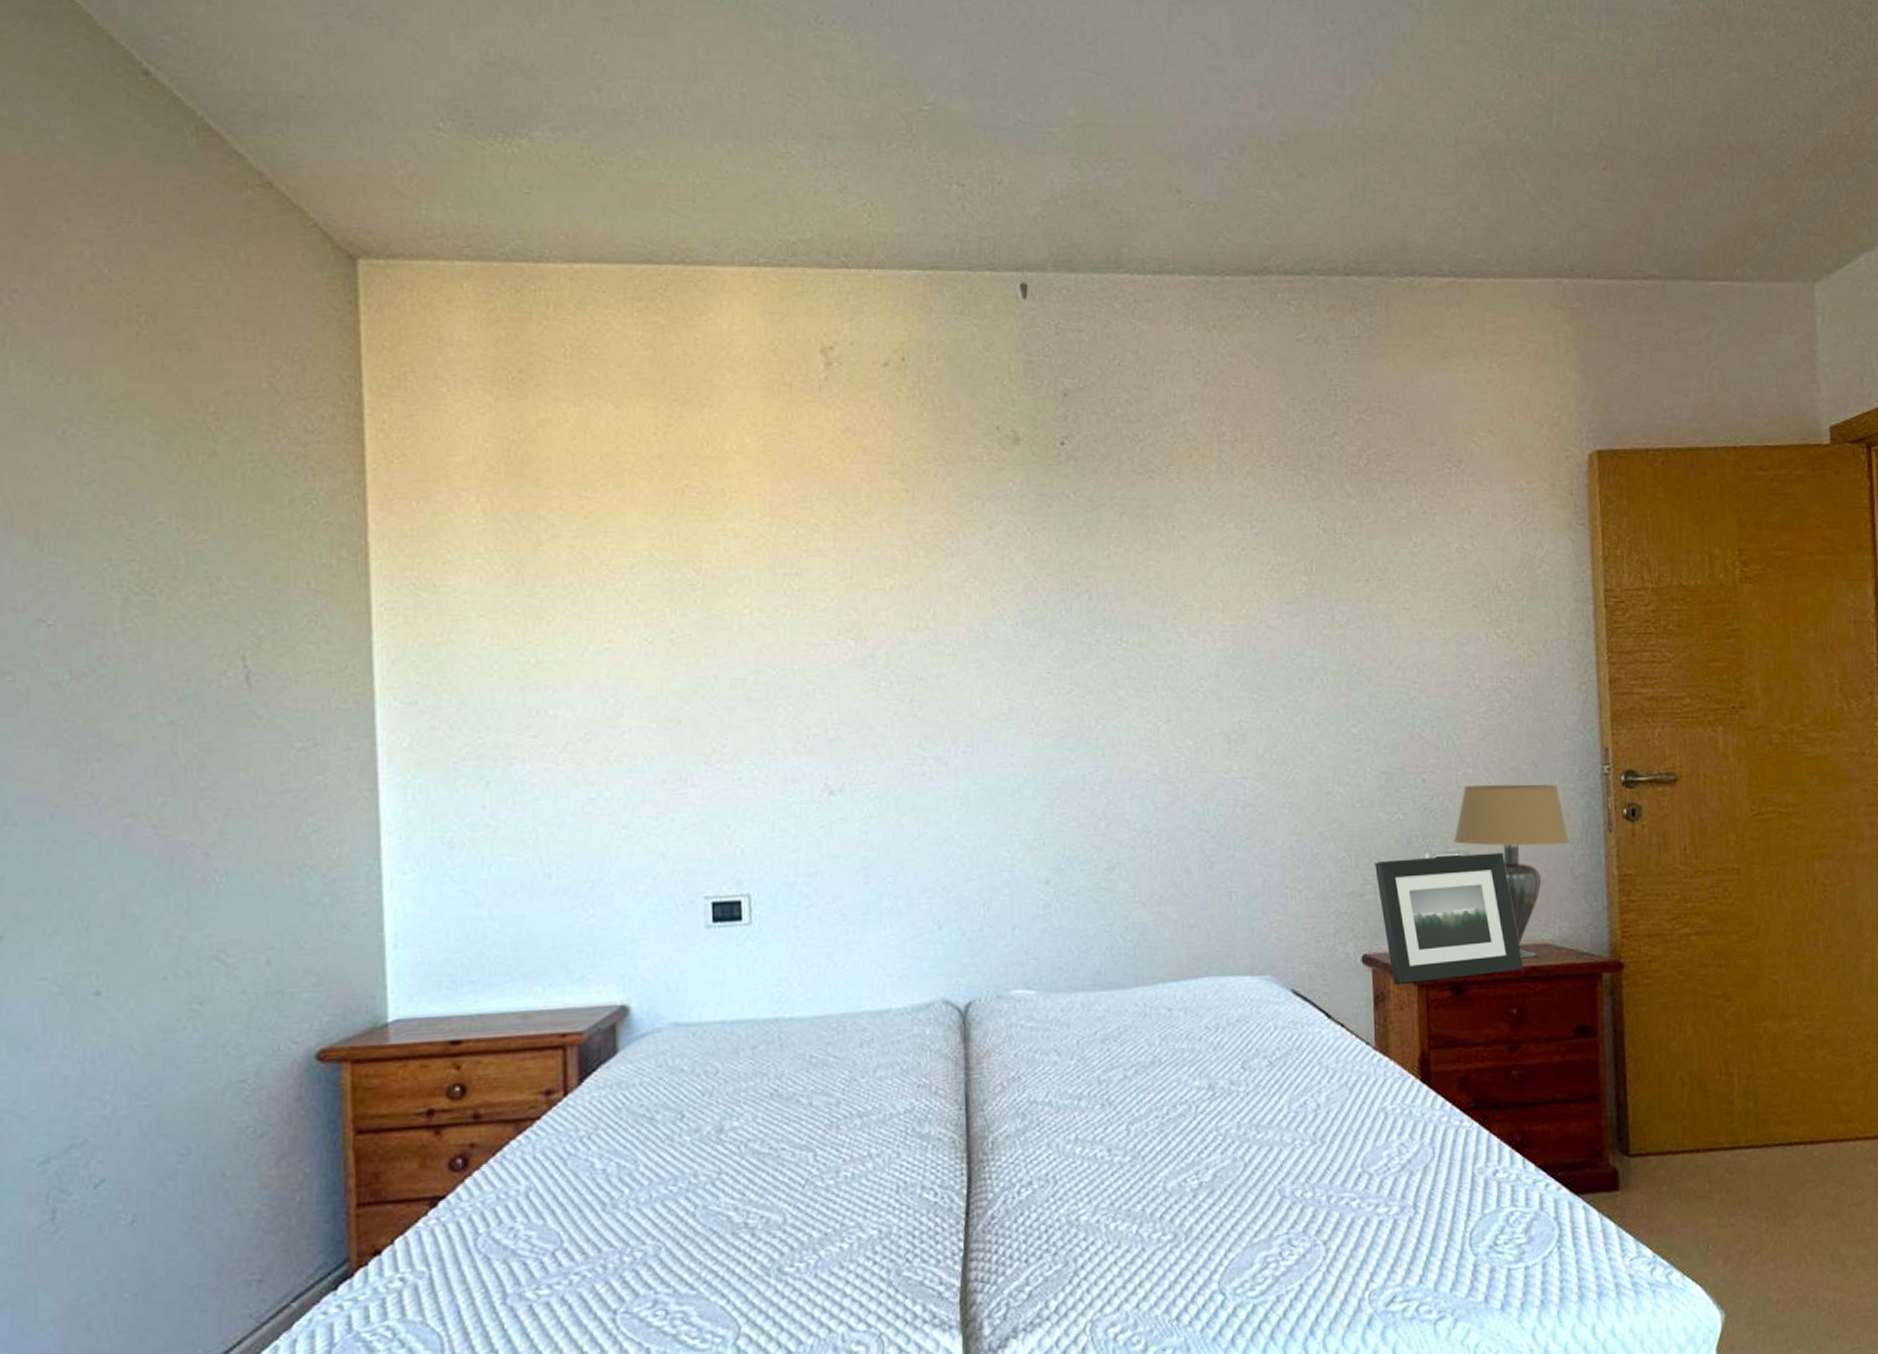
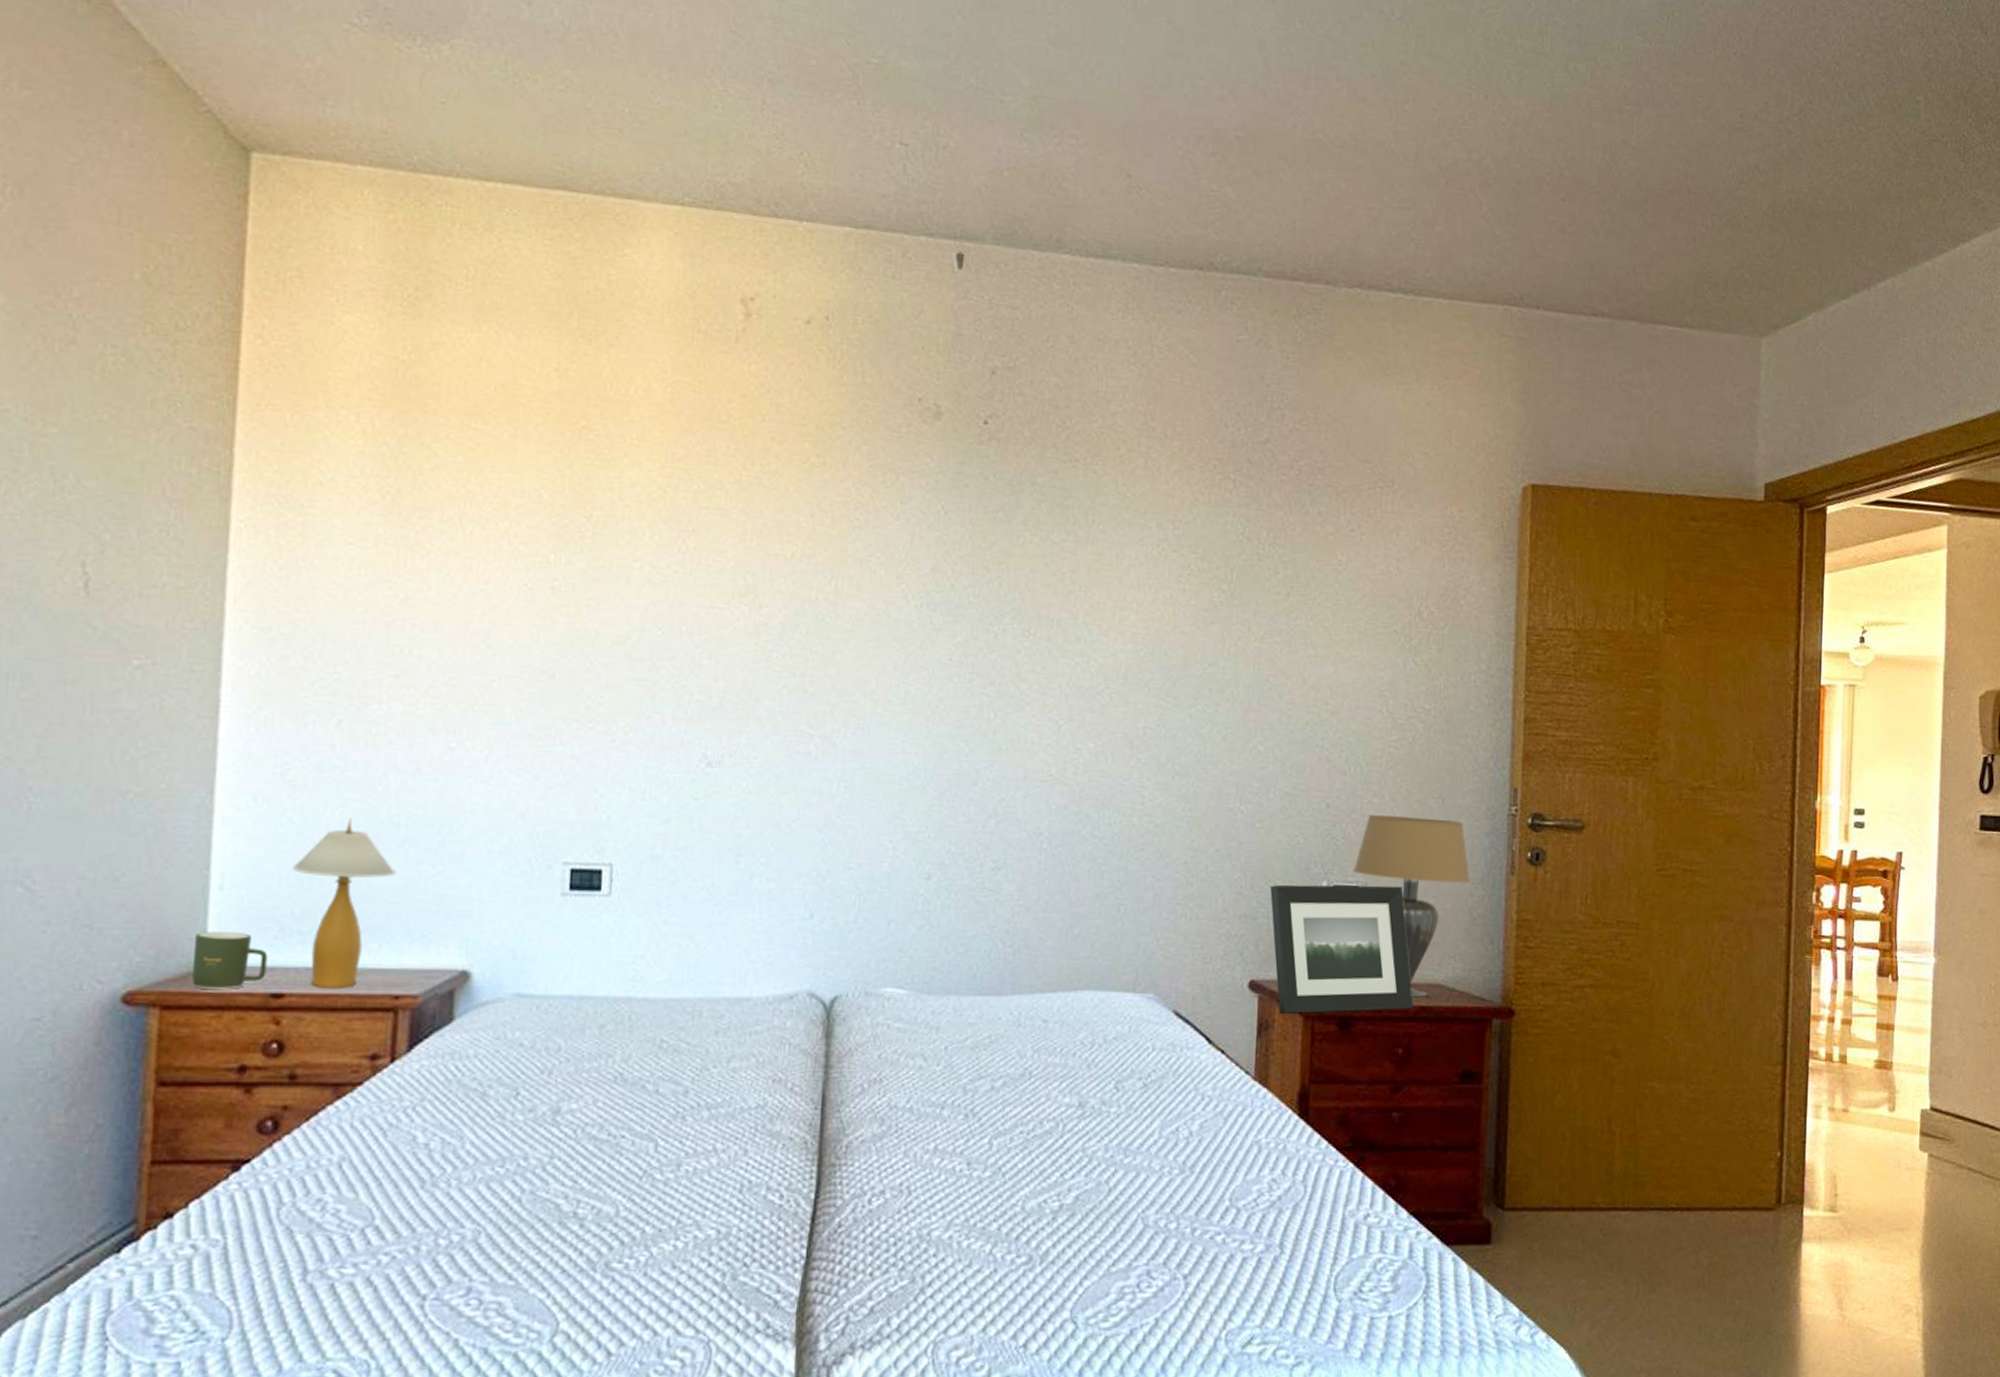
mug: none [377,986,444,1043] -> present [192,931,268,991]
table lamp: none [458,872,553,1034] -> present [292,818,397,990]

